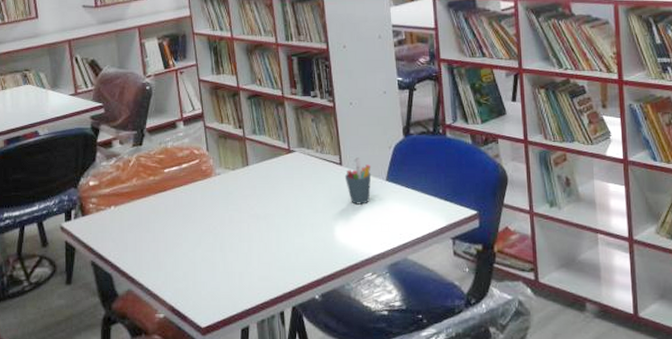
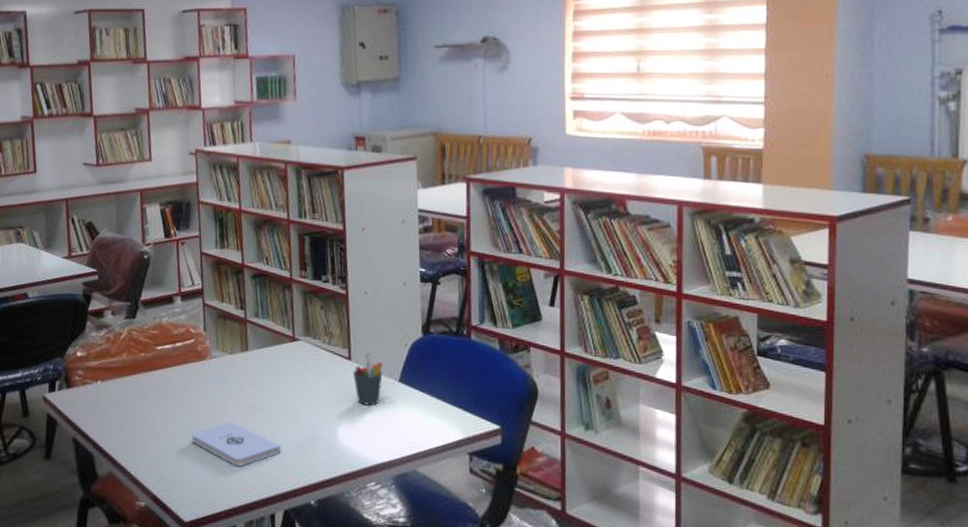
notepad: none [202,232,285,272] -> present [191,421,282,467]

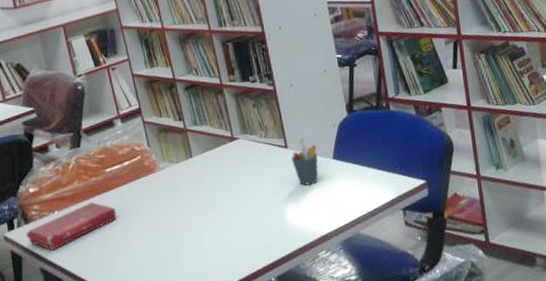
book: none [65,378,160,422] -> present [26,202,117,251]
notepad: present [191,421,282,467] -> none [153,224,238,263]

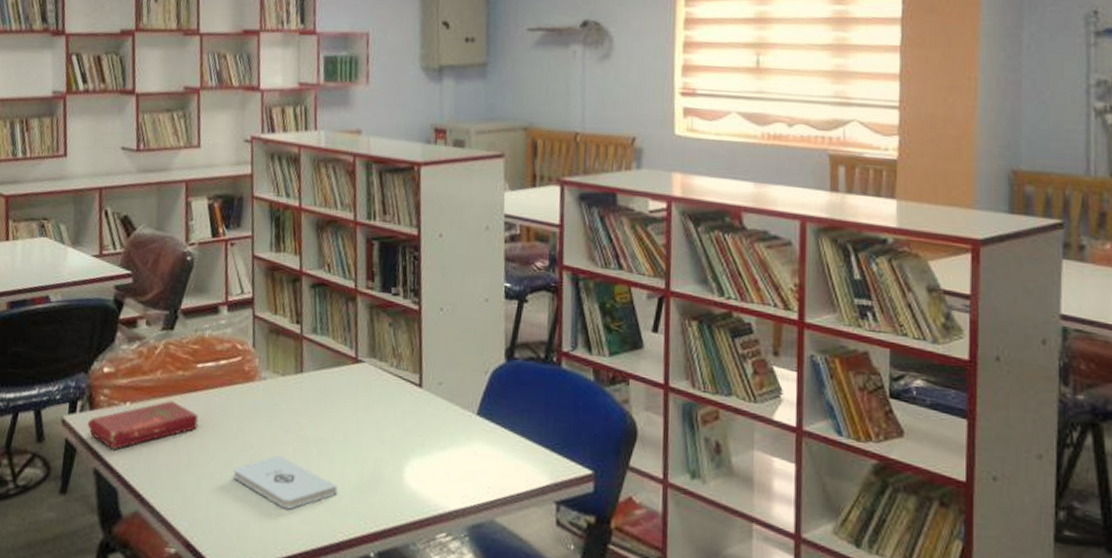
notepad: none [153,224,238,263] -> present [233,455,338,510]
pen holder: present [291,138,318,186] -> none [423,380,460,442]

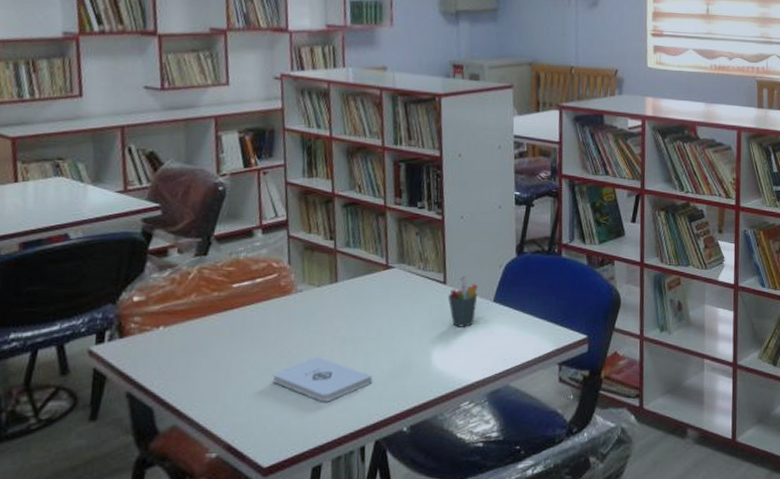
book: present [87,400,199,450] -> none [117,320,236,373]
pen holder: none [423,380,460,442] -> present [447,276,479,327]

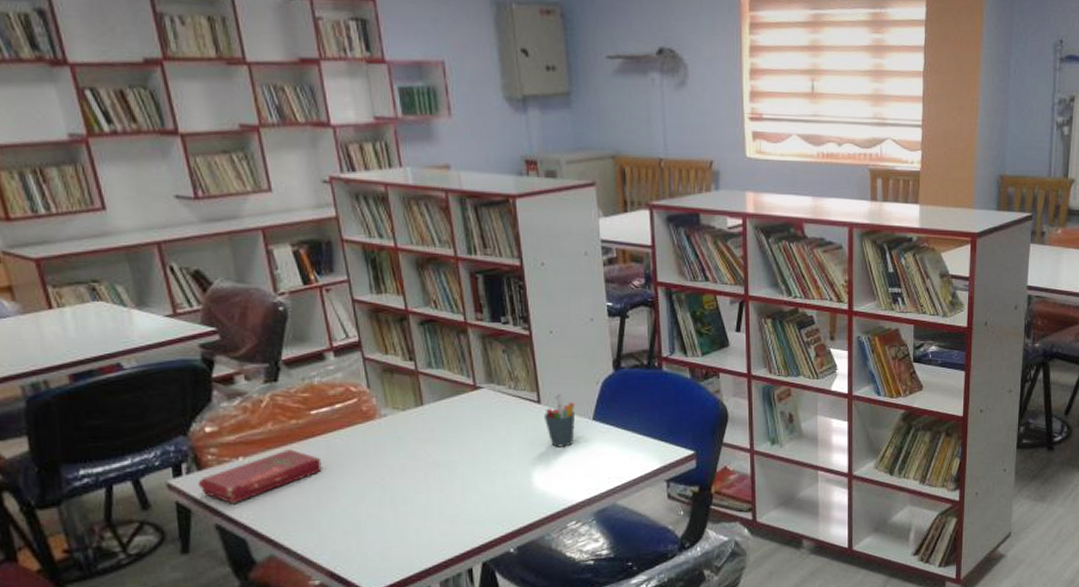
book: none [117,320,236,373] -> present [198,449,322,504]
notepad: present [272,357,373,402] -> none [367,482,473,527]

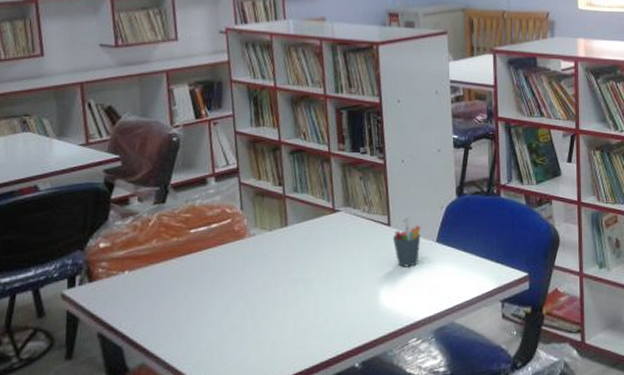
book: present [198,449,322,504] -> none [87,265,195,314]

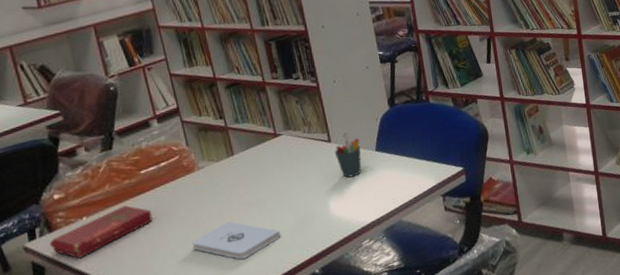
book: none [87,265,195,314] -> present [49,205,153,259]
notepad: none [231,297,325,340] -> present [192,221,281,260]

